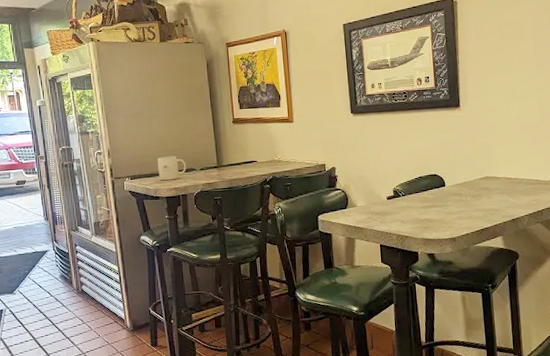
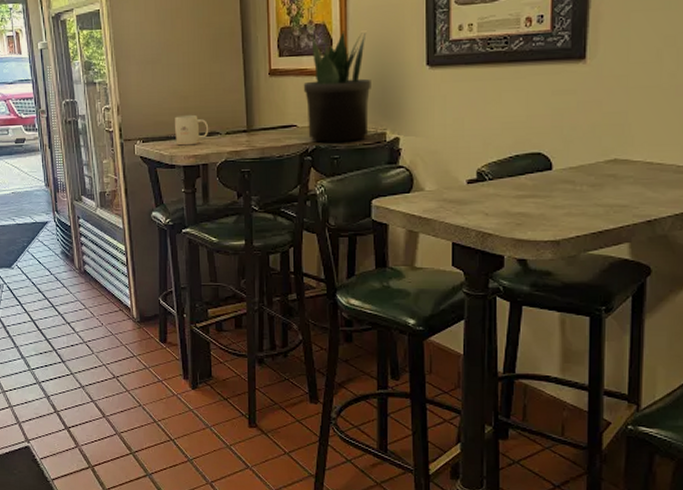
planter: none [260,89,312,174] -> present [303,30,371,143]

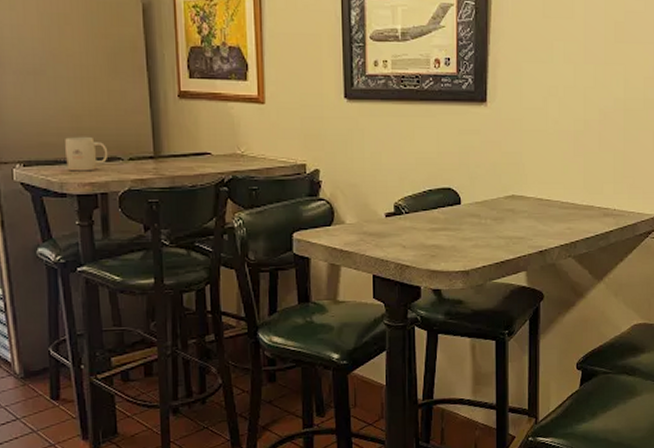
planter: present [303,30,371,143] -> none [217,53,290,174]

